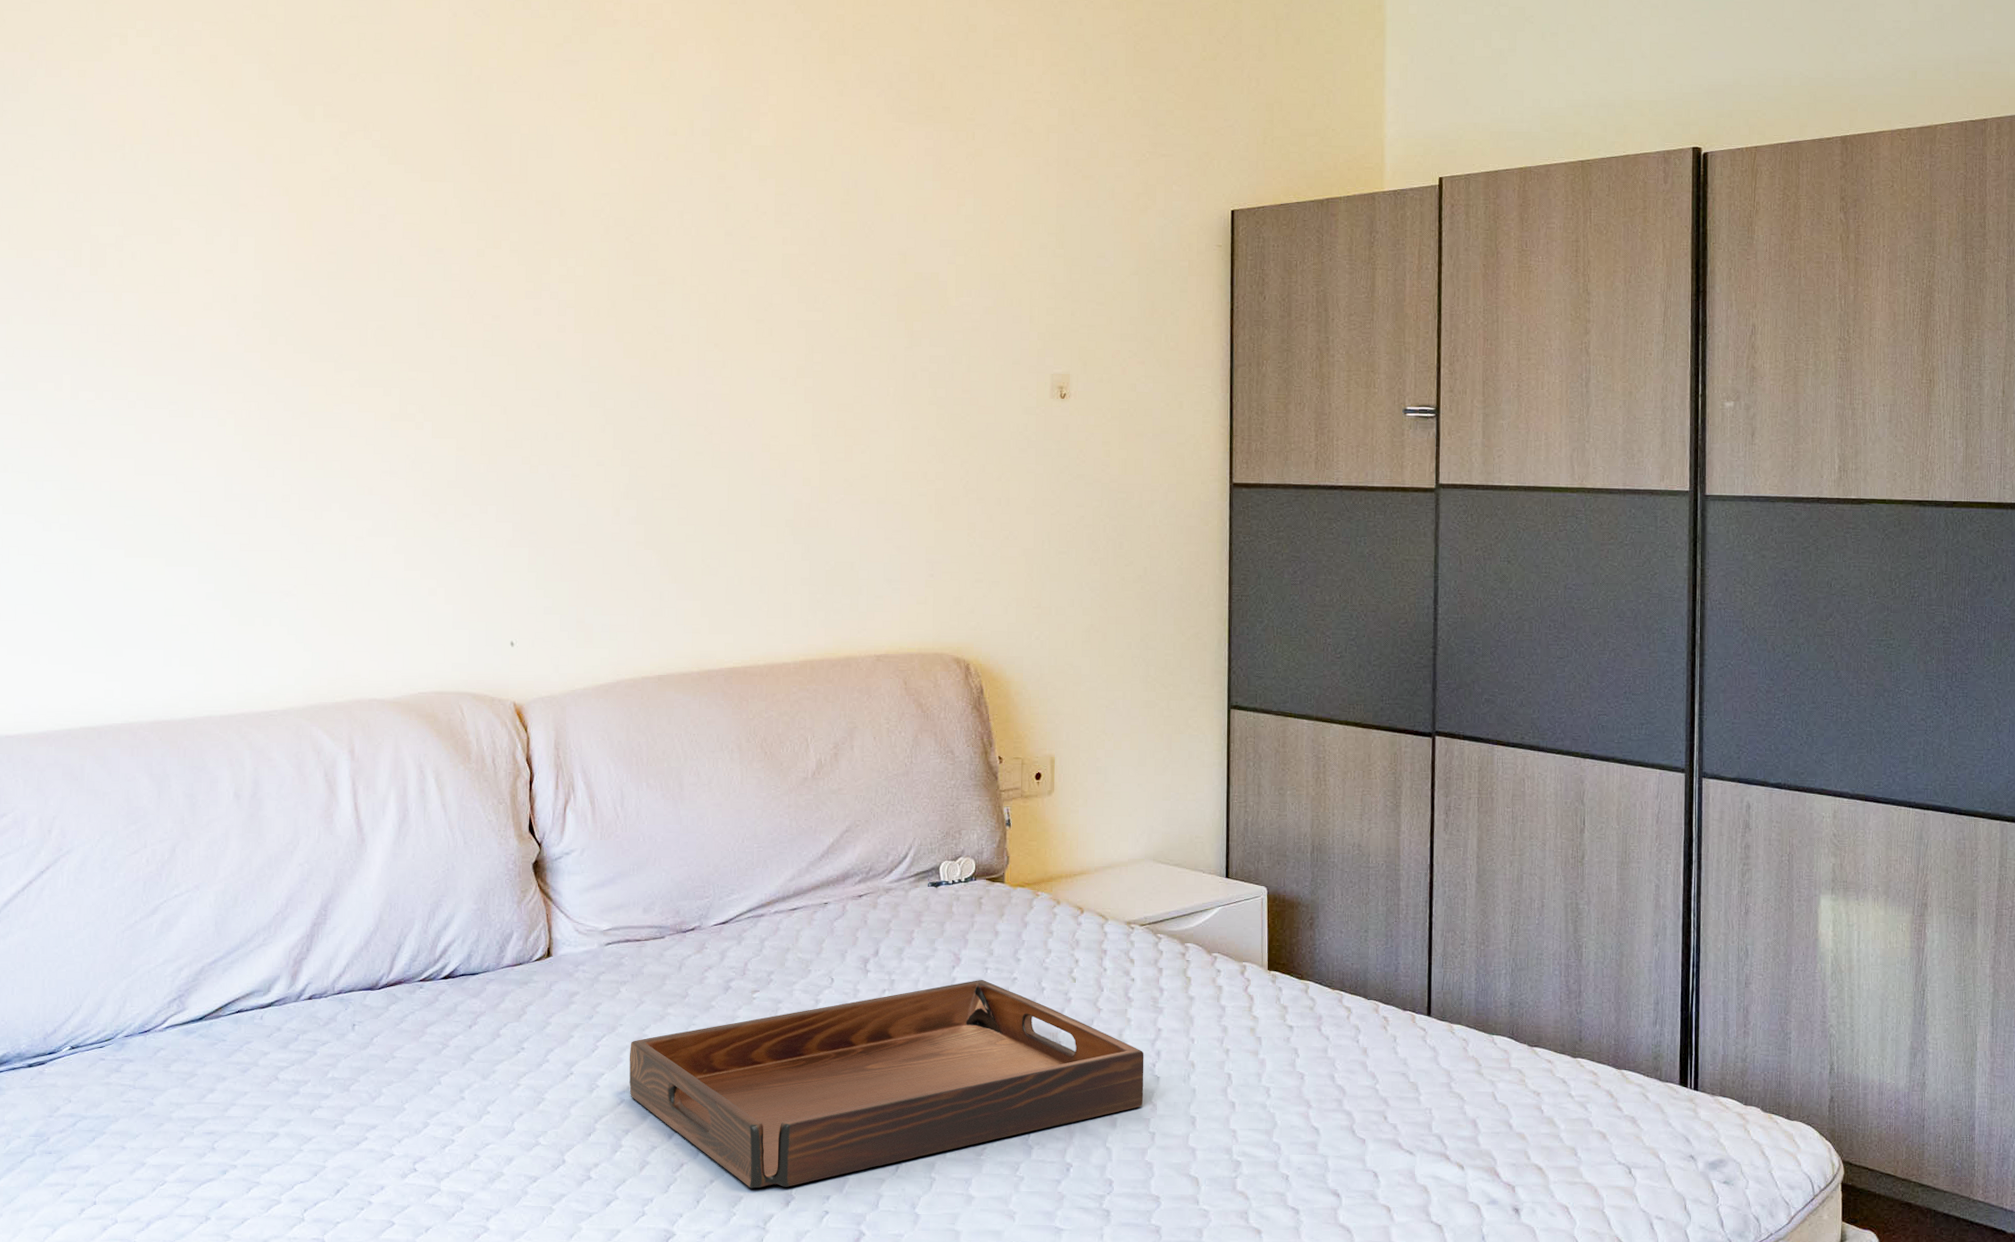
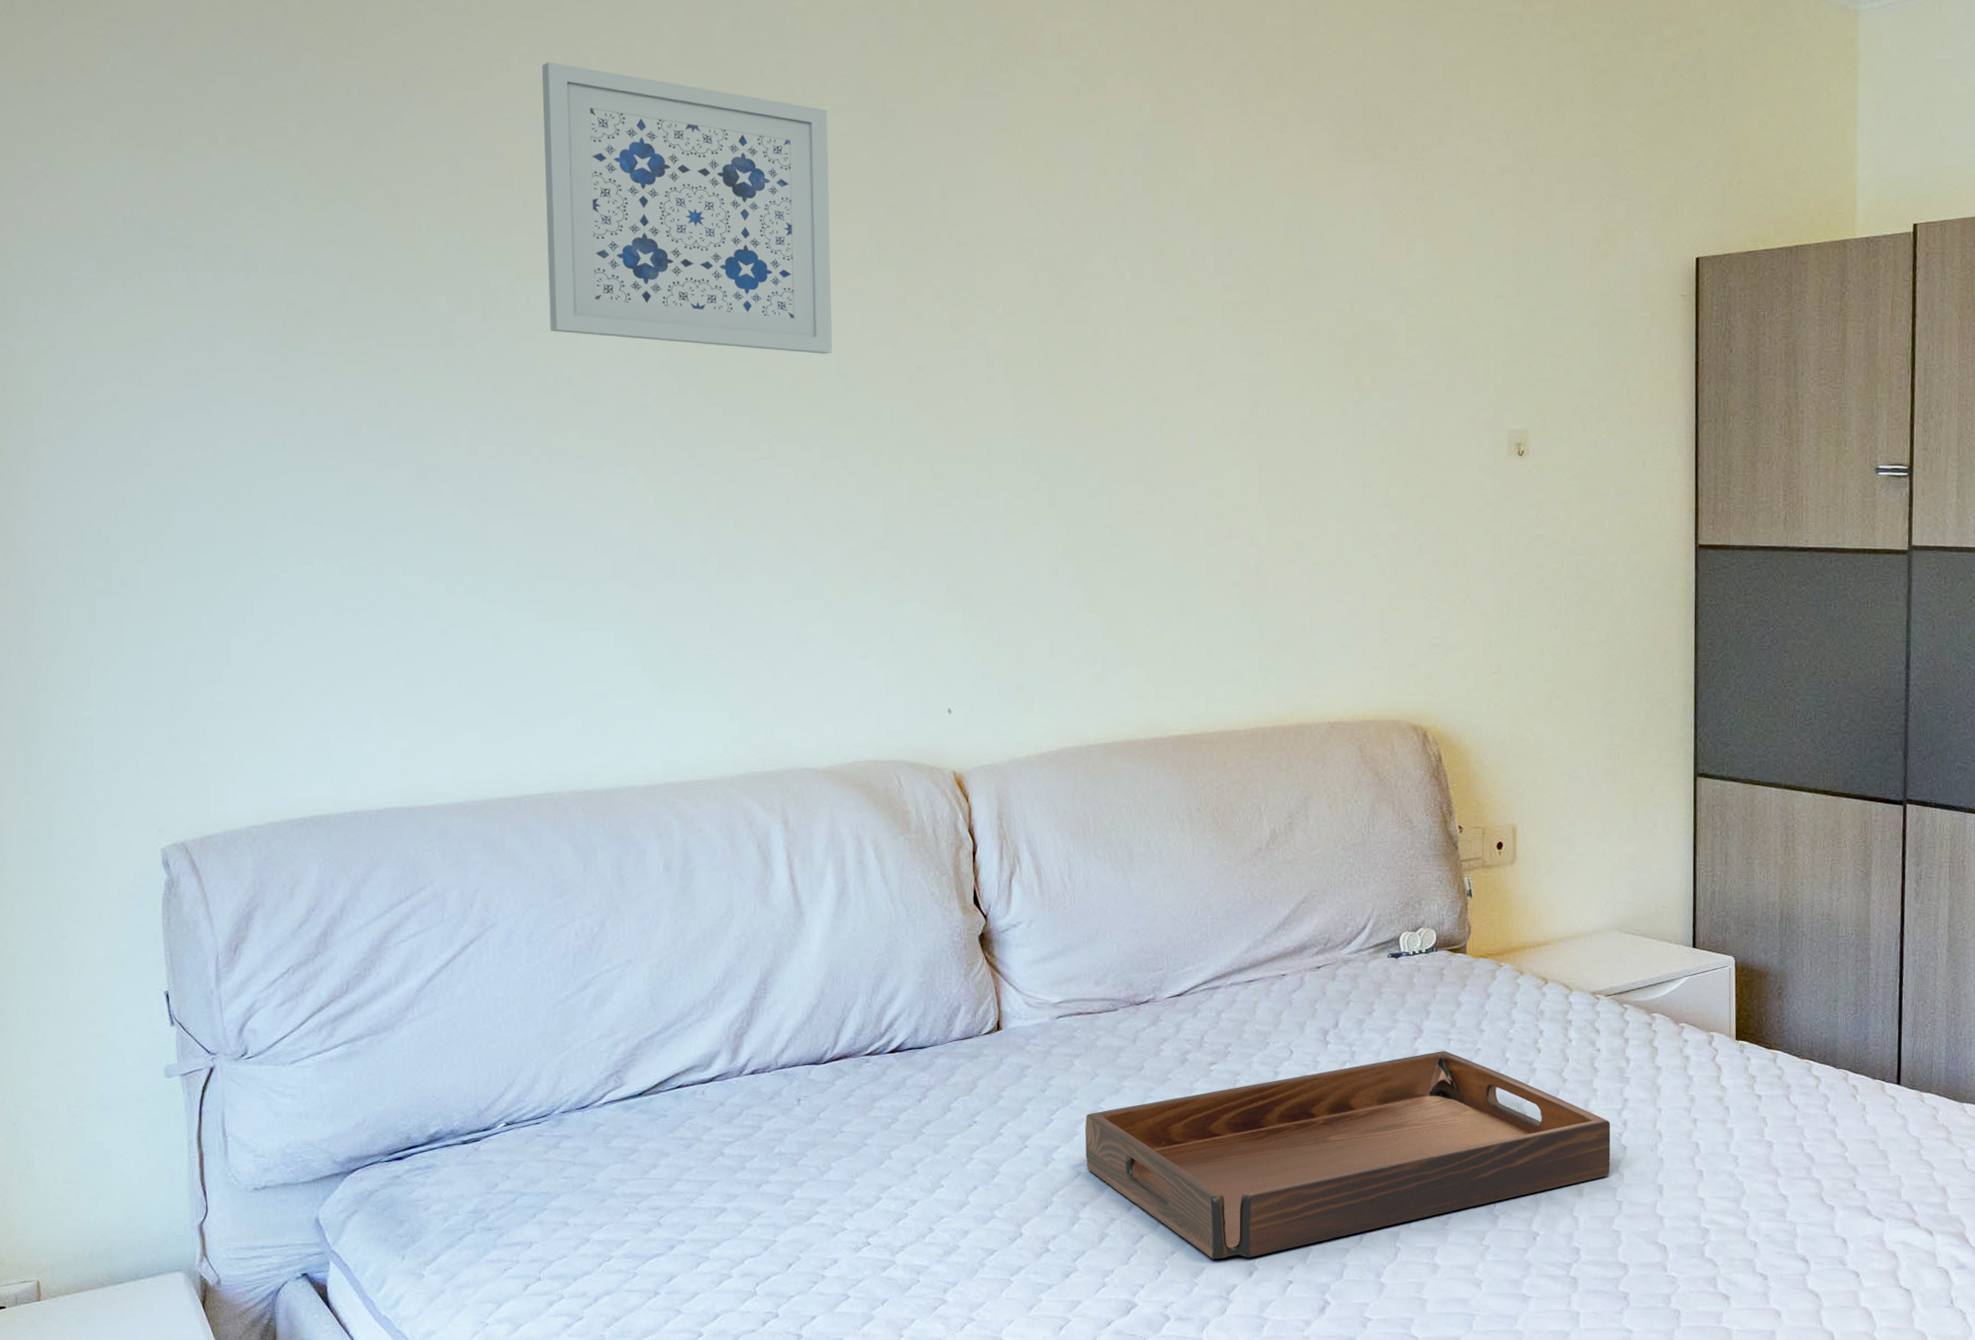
wall art: none [152,36,418,305] -> present [541,62,833,354]

